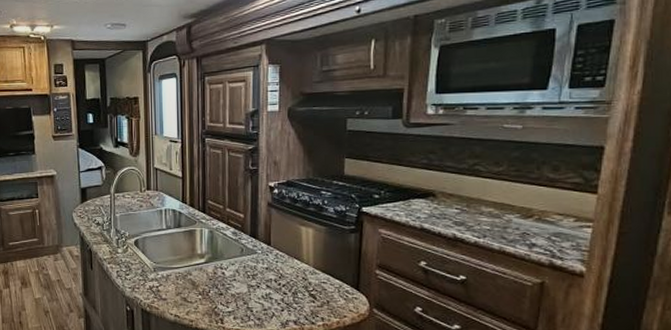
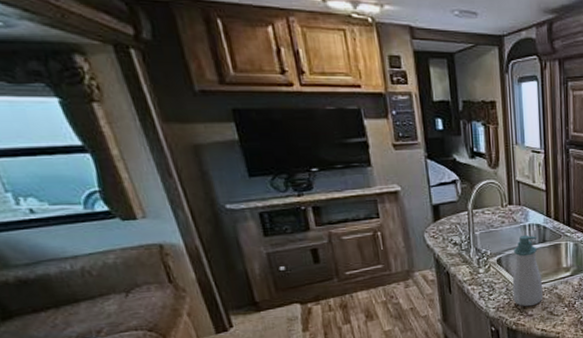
soap bottle: none [148,219,177,290] -> present [512,234,543,307]

